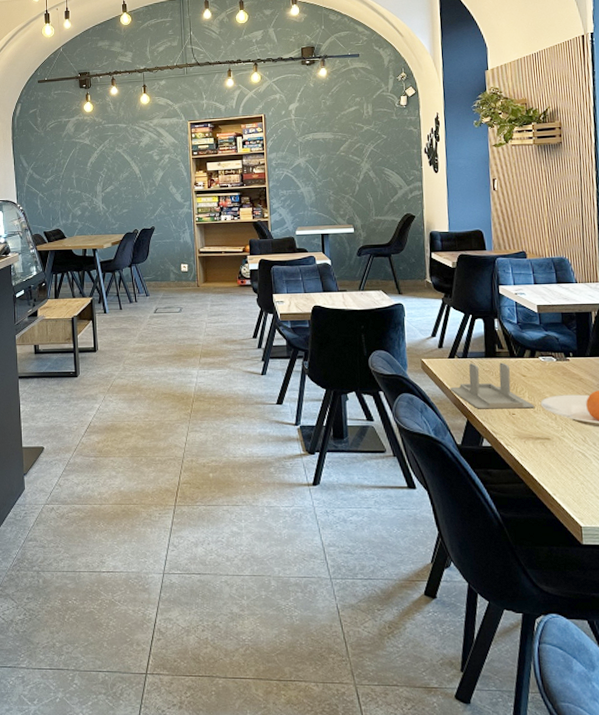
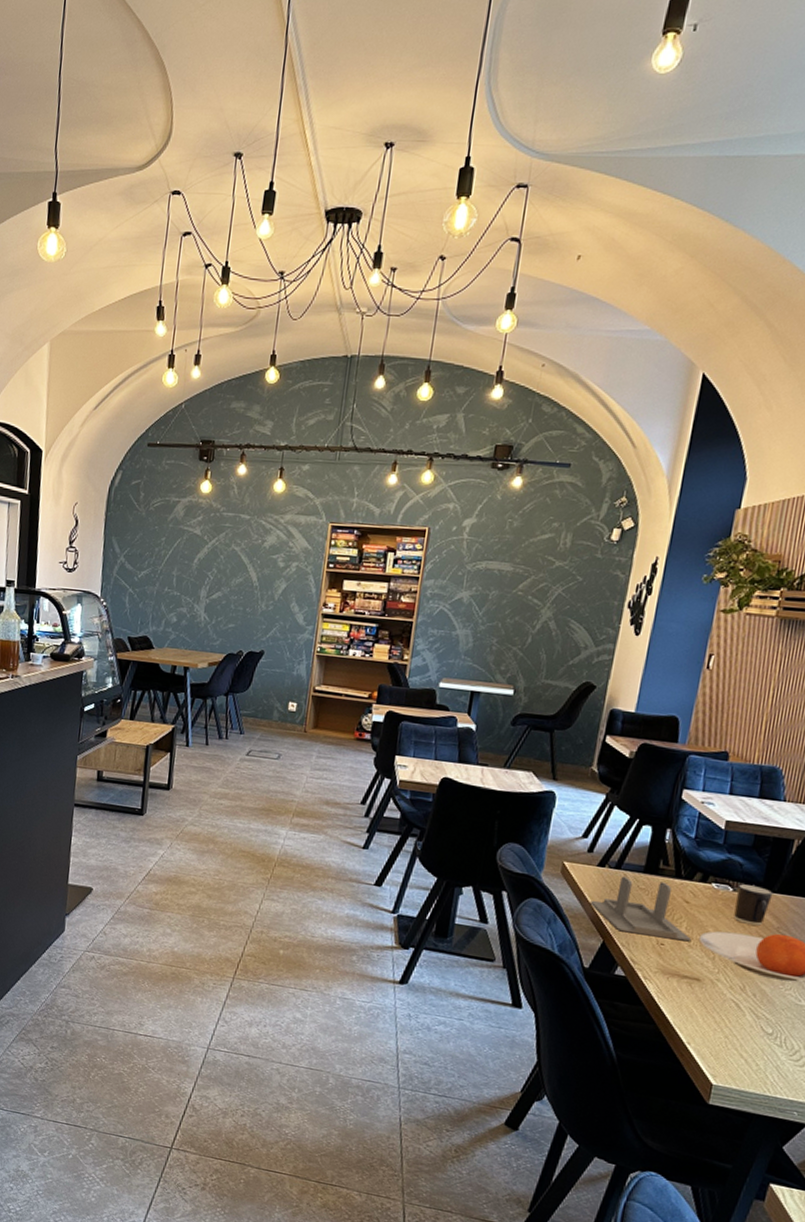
mug: none [559,354,587,386] -> present [733,884,773,926]

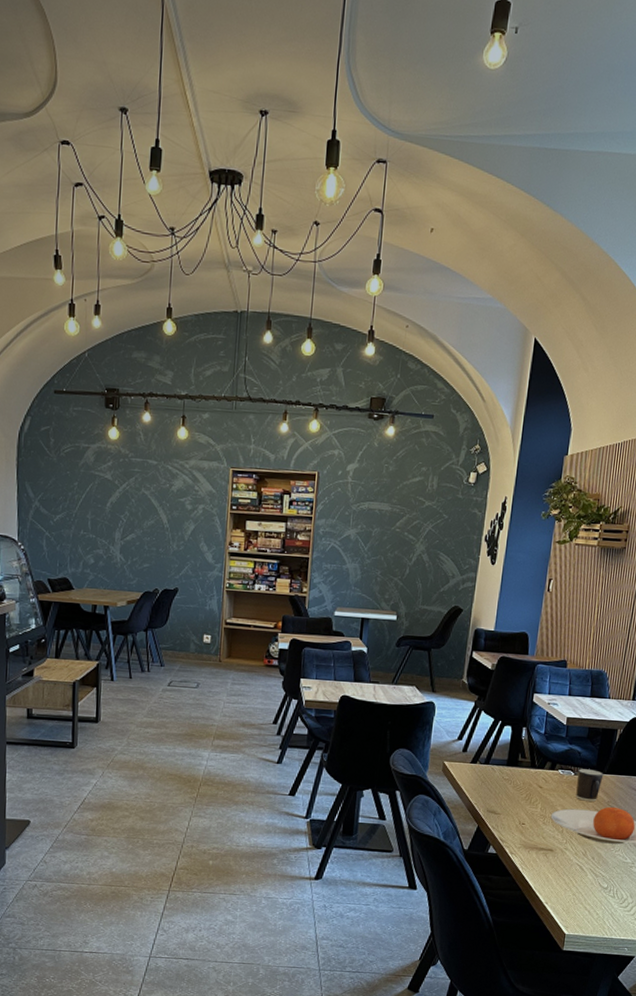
napkin holder: present [590,876,692,942] -> none [466,770,545,820]

